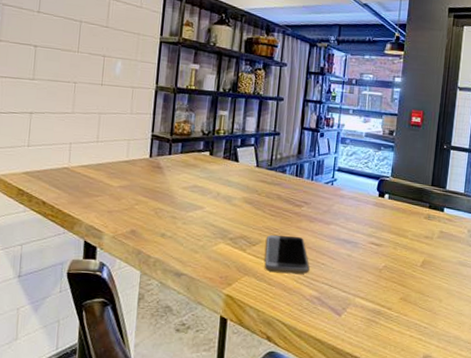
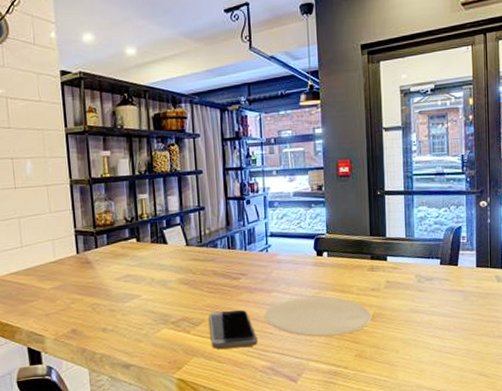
plate: none [320,233,422,277] -> present [264,296,372,337]

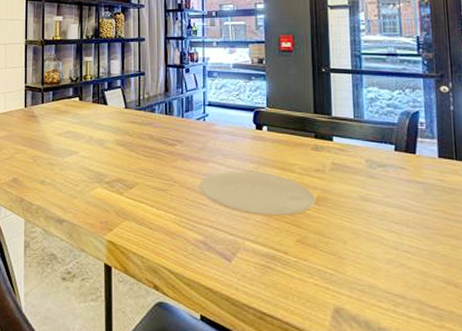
smartphone: present [208,310,258,349] -> none [142,177,191,216]

